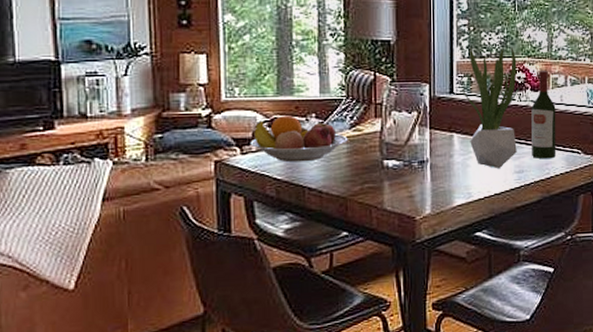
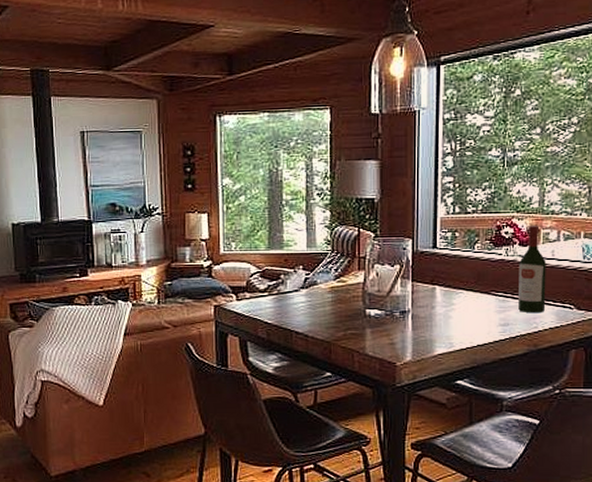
fruit bowl: present [250,115,348,163] -> none [244,267,333,309]
potted plant: present [463,46,520,169] -> none [446,201,507,322]

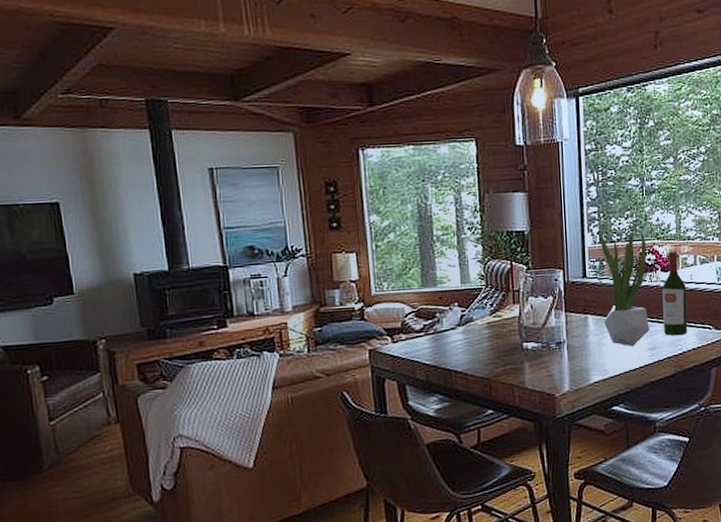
potted plant: none [446,201,507,322] -> present [595,229,650,347]

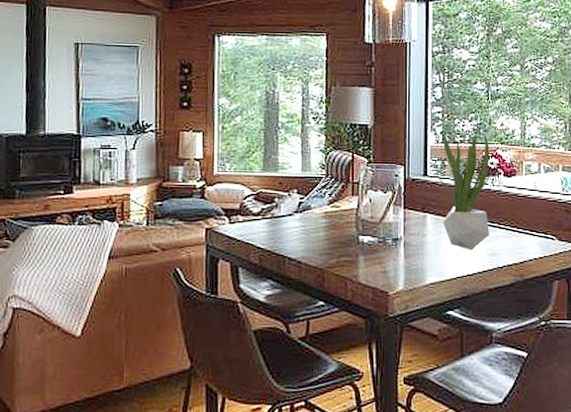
wine bottle: present [662,251,688,336] -> none [504,157,530,244]

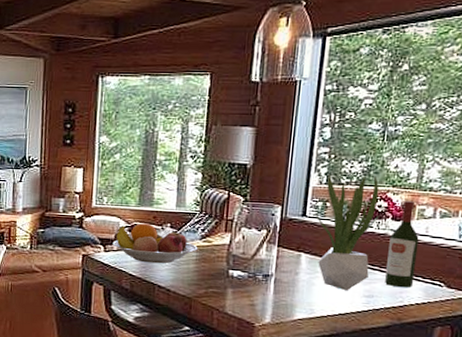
fruit bowl: none [237,190,327,234] -> present [112,223,198,264]
wine bottle: none [504,157,530,244] -> present [385,201,419,288]

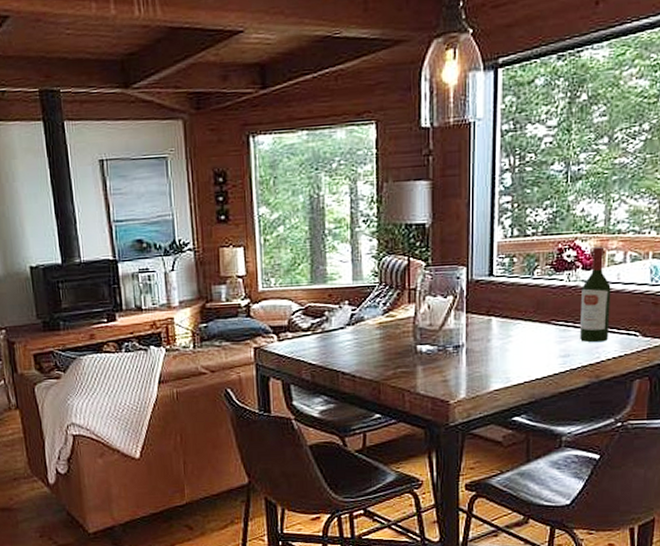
fruit bowl: present [112,223,198,264] -> none [286,303,381,348]
potted plant: present [316,174,379,291] -> none [503,222,569,353]

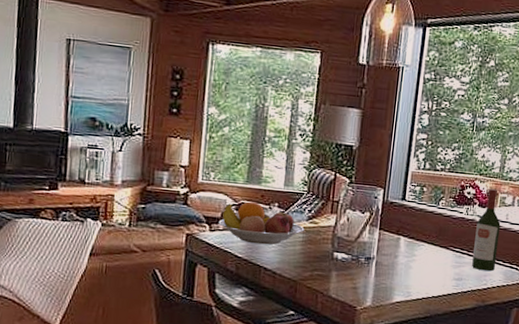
fruit bowl: none [286,303,381,348] -> present [218,201,305,245]

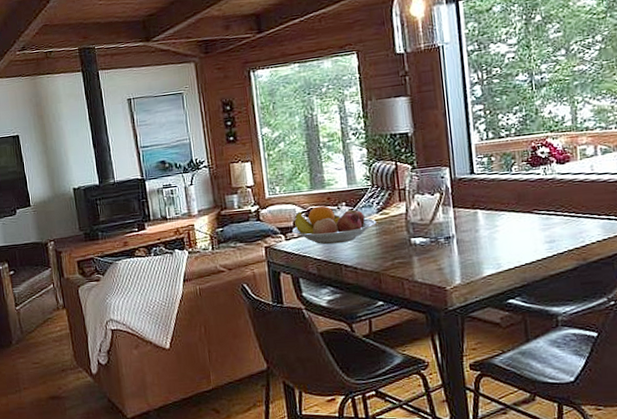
wine bottle: present [472,189,501,272] -> none [558,143,591,229]

